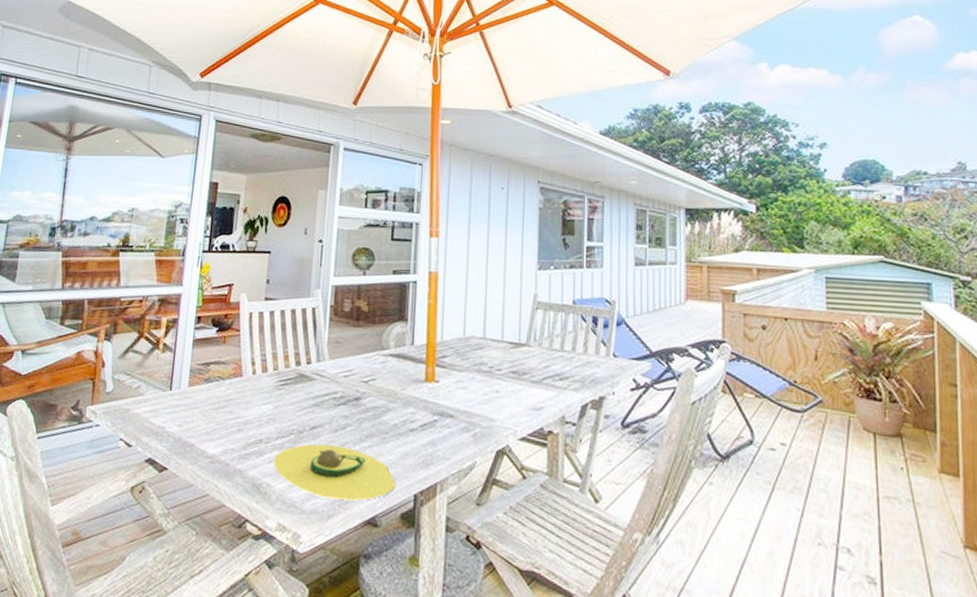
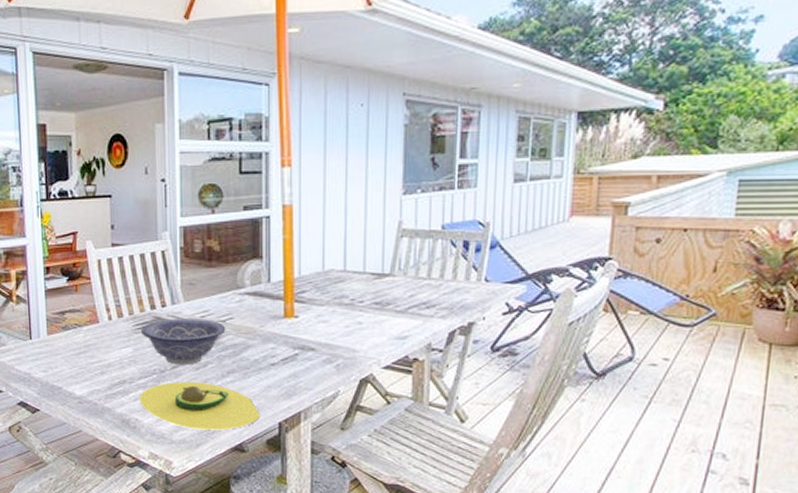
decorative bowl: none [283,376,368,427] -> present [140,317,226,365]

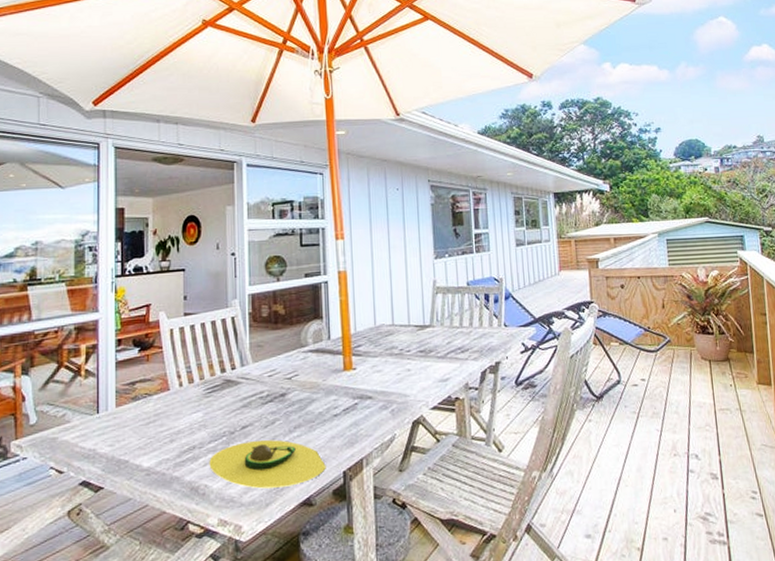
decorative bowl: present [140,317,226,365] -> none [210,377,292,425]

